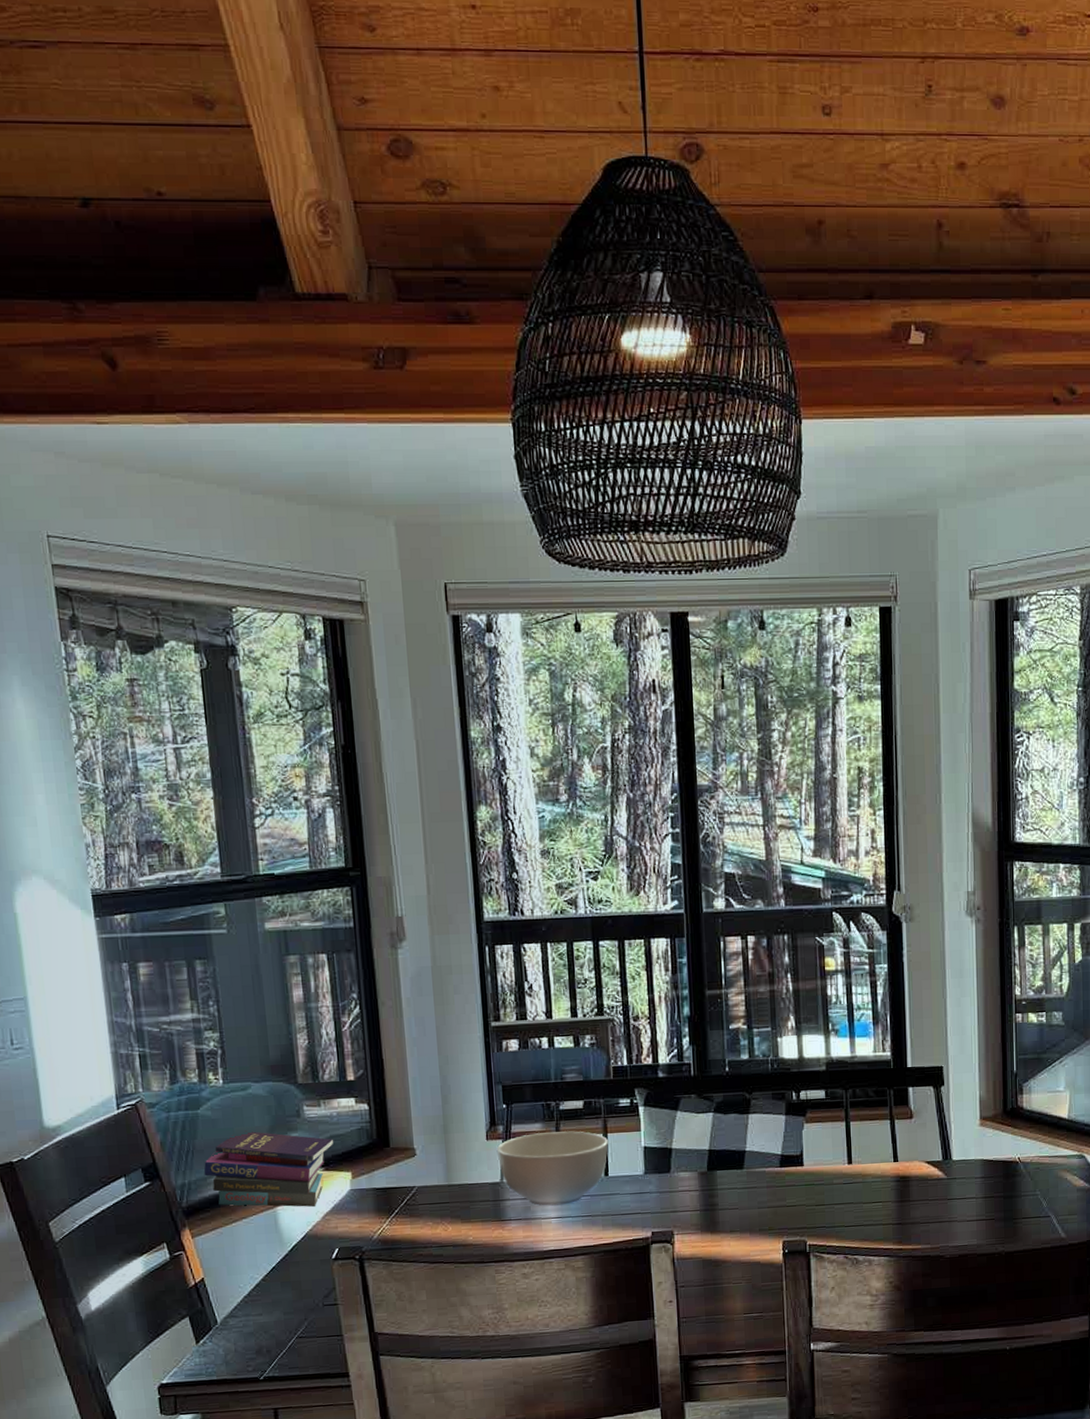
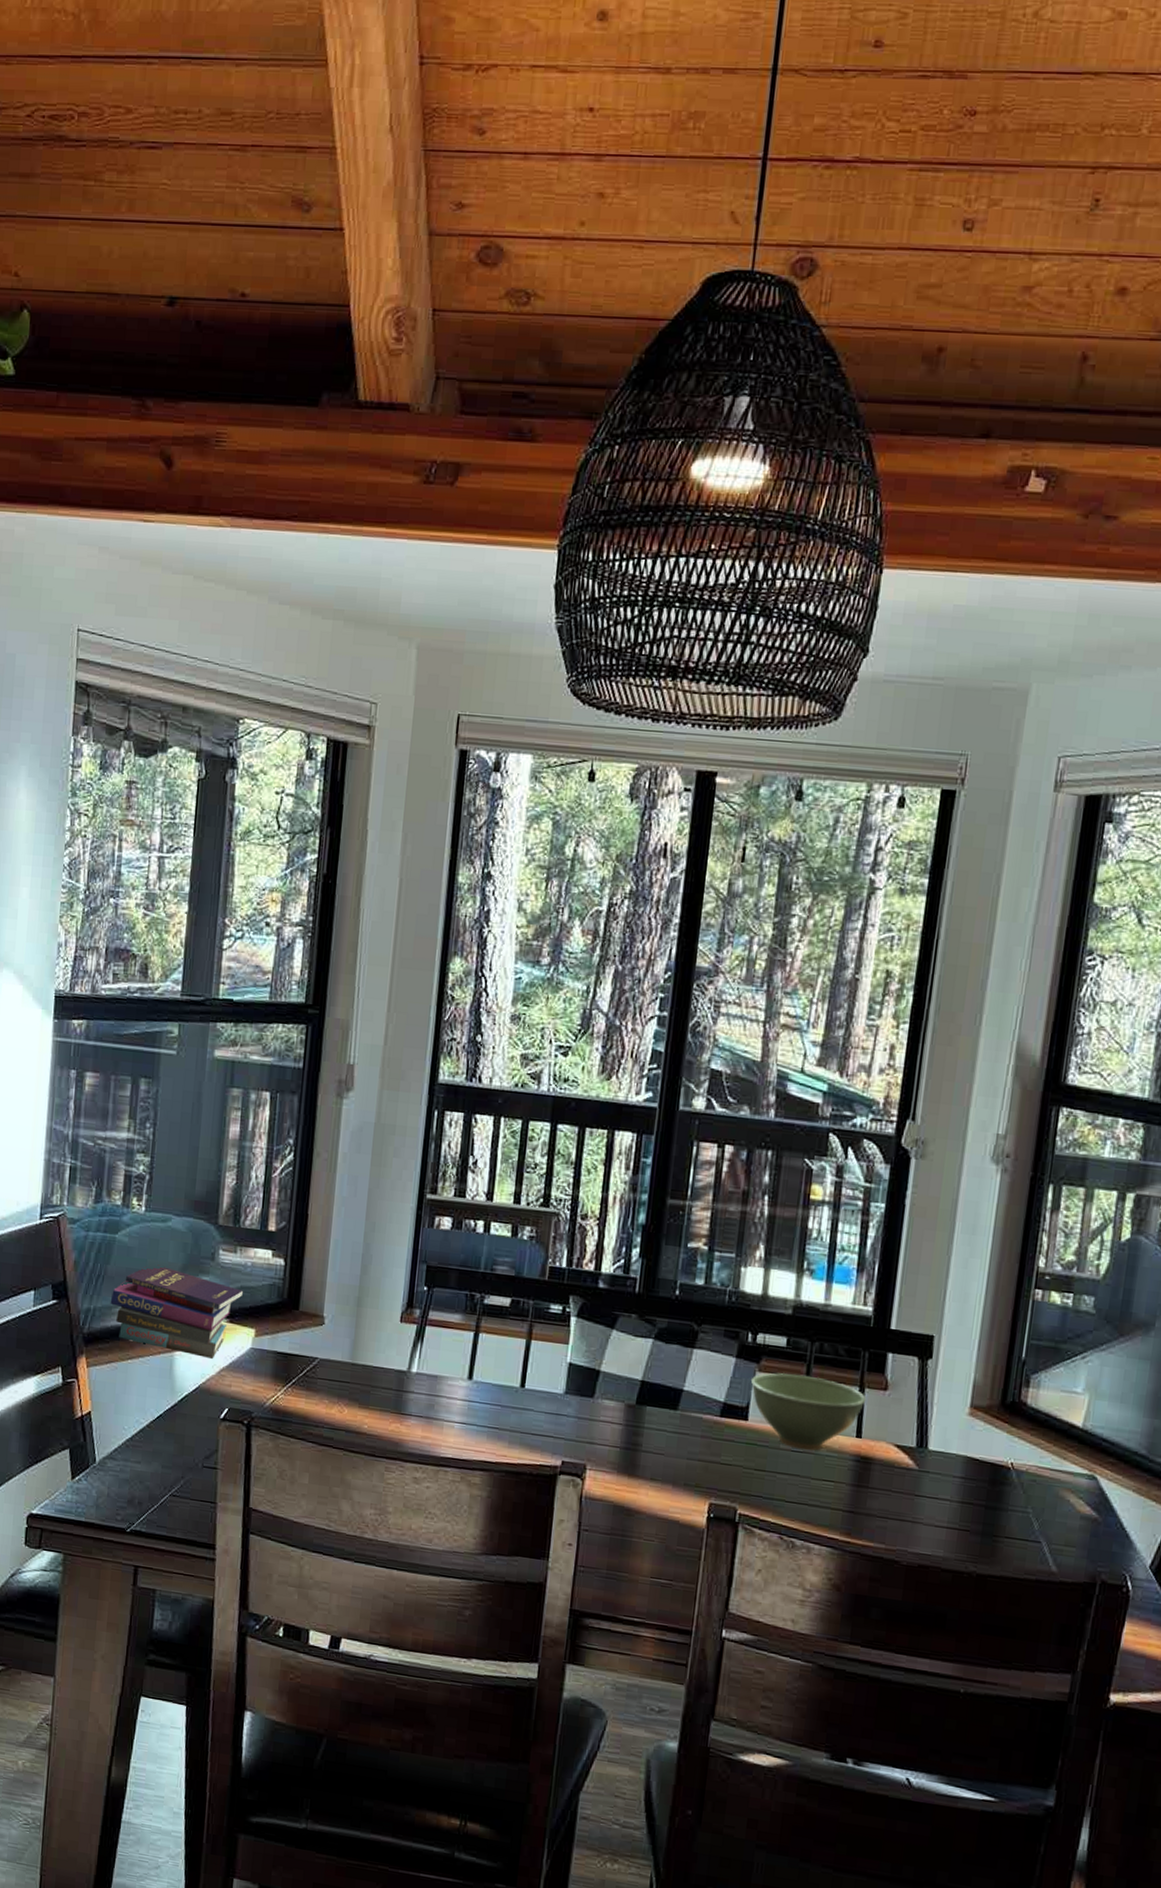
bowl: present [496,1131,609,1206] -> none [409,1324,532,1411]
bowl: none [800,1119,897,1181] -> present [750,1373,867,1451]

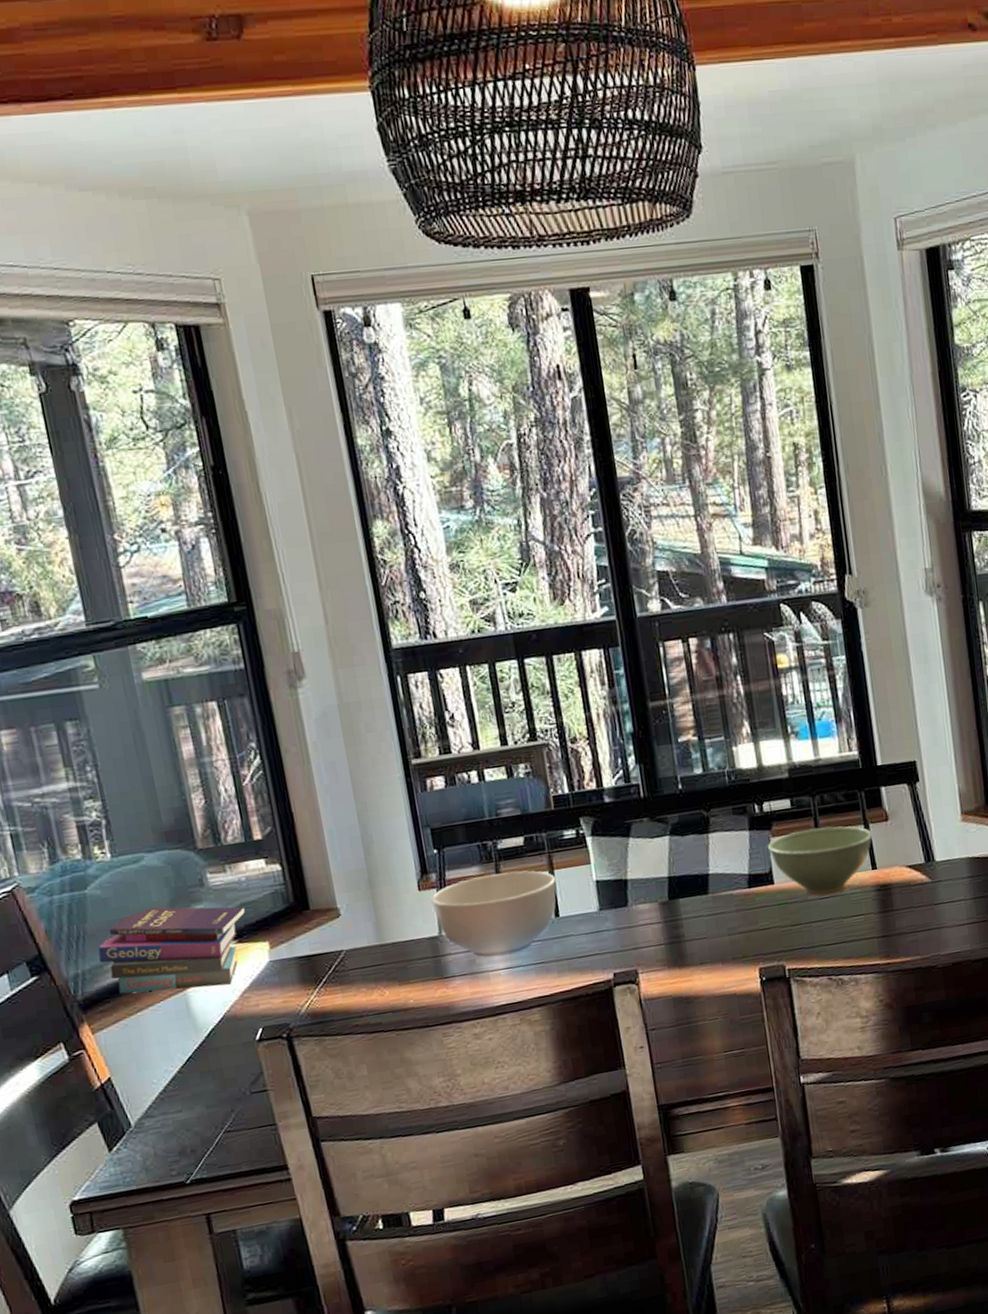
bowl: none [409,1324,532,1411] -> present [430,870,557,957]

